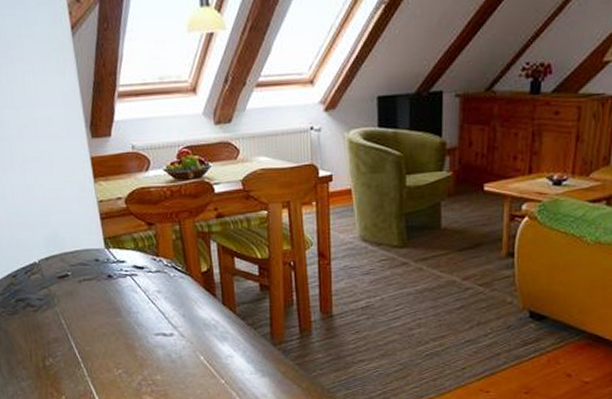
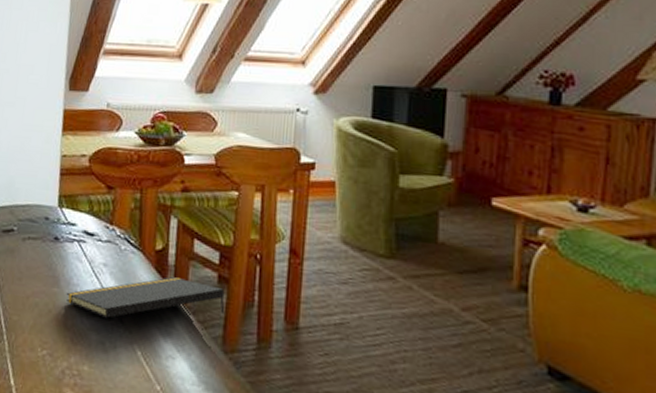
notepad: none [129,292,270,335] -> present [66,277,225,318]

